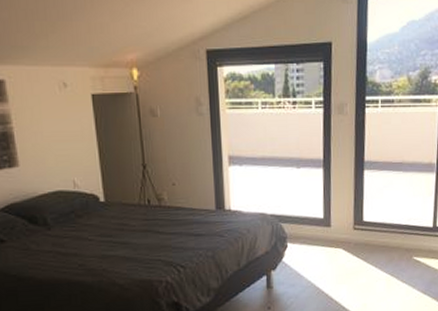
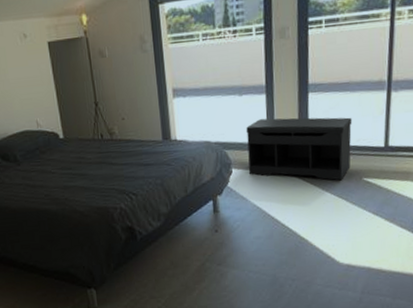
bench: none [303,193,404,259] -> present [246,117,352,181]

